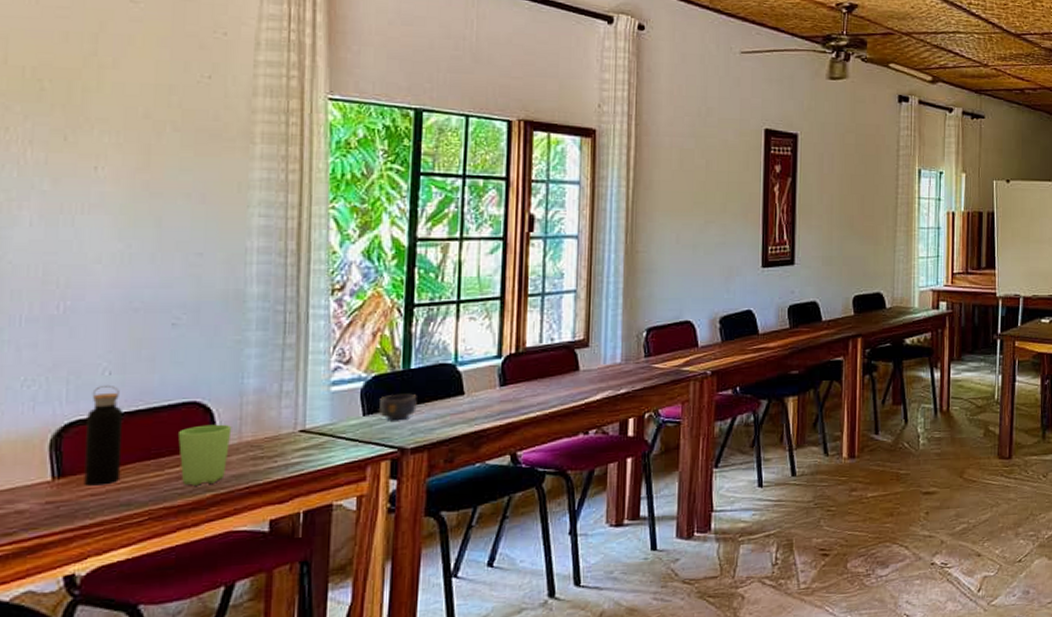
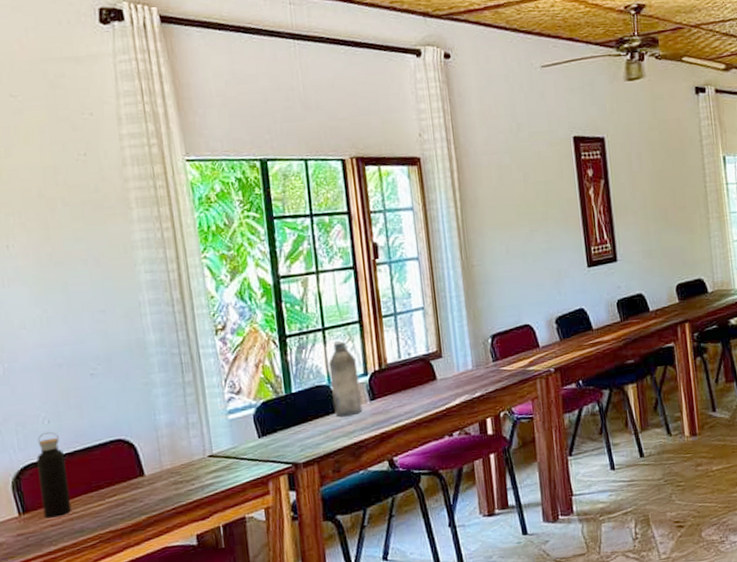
cup: present [178,424,232,486] -> none [111,456,154,511]
mug: present [378,393,417,421] -> none [270,414,303,440]
water bottle: none [457,318,491,402] -> present [329,341,363,418]

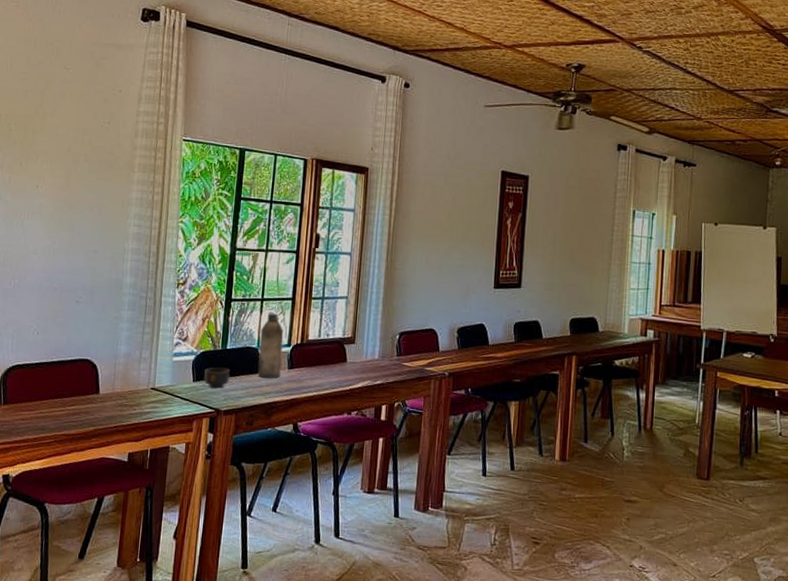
water bottle: present [36,431,72,518] -> none [18,341,44,413]
mug: none [270,414,303,440] -> present [203,367,230,388]

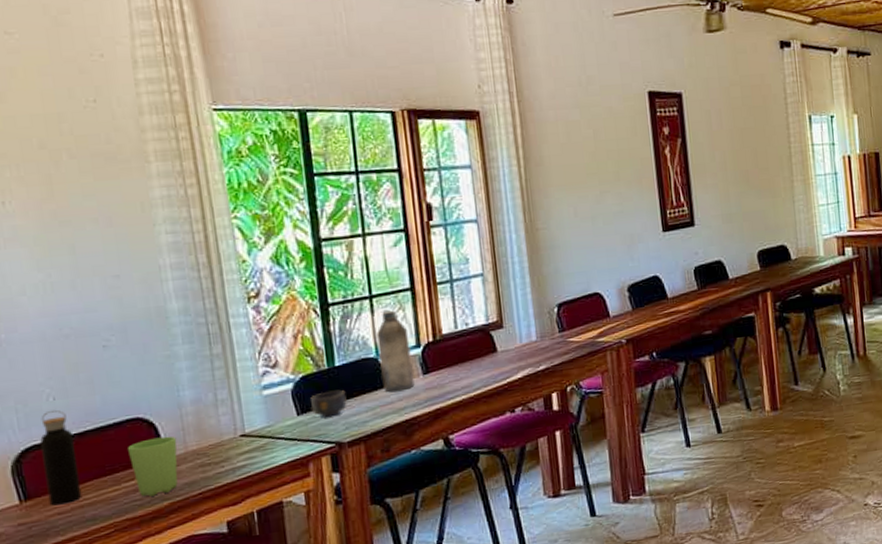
water bottle: none [18,341,44,413] -> present [40,409,82,506]
cup: none [75,377,109,421] -> present [128,436,178,497]

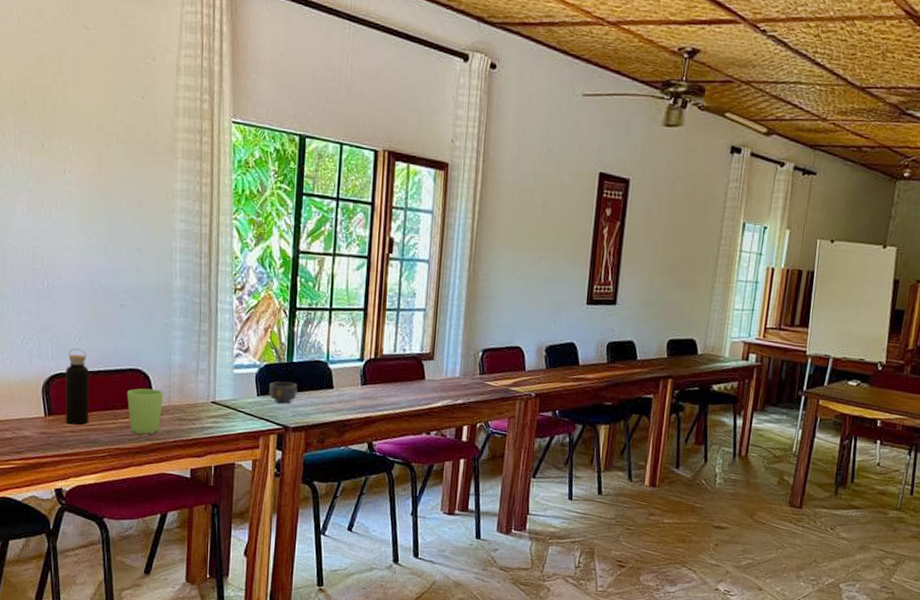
water bottle: present [377,310,415,393] -> none [328,324,356,396]

